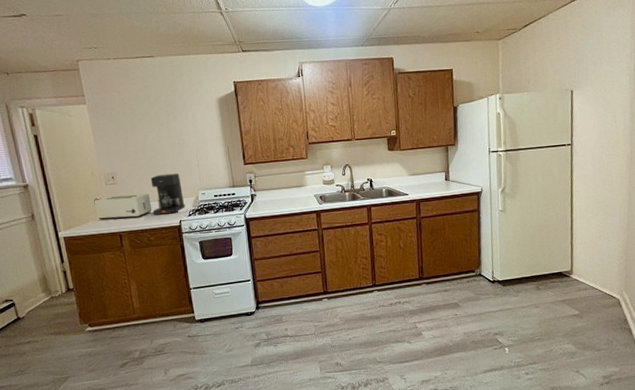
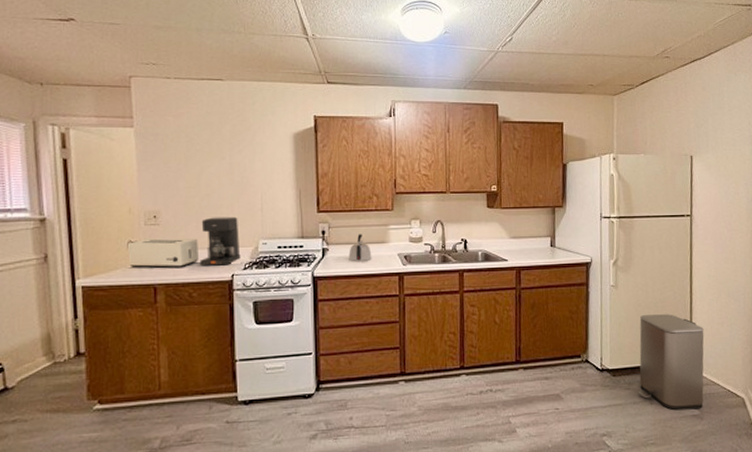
kettle: none [273,180,293,205] -> present [348,234,372,263]
pedal bin: none [525,231,584,312] -> present [638,314,704,411]

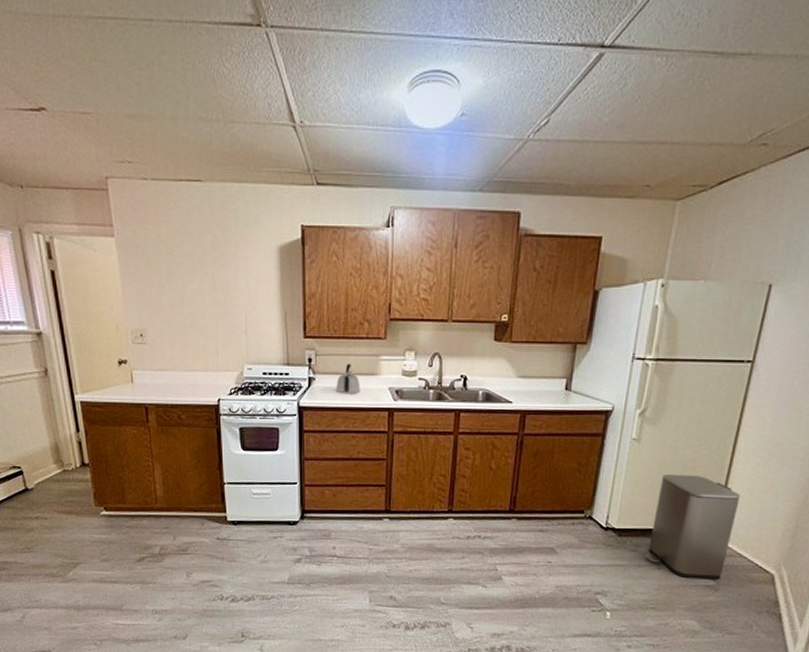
toaster: present [127,238,200,268] -> none [117,357,186,390]
coffee maker: present [199,216,241,266] -> none [186,338,226,389]

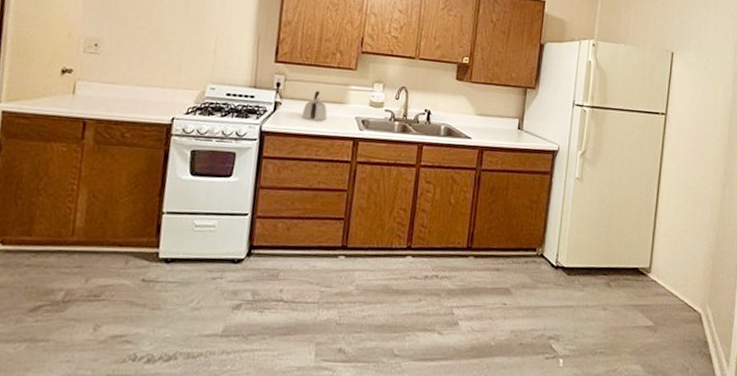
pedal bin: present [645,474,741,580] -> none [592,213,667,320]

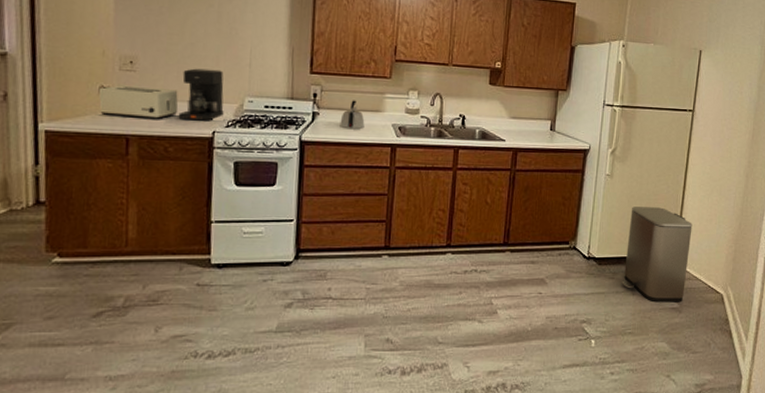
toaster: none [58,67,141,104] -> present [98,85,179,120]
coffee maker: none [138,53,188,107] -> present [178,68,224,121]
pedal bin: none [592,213,667,320] -> present [622,207,693,303]

